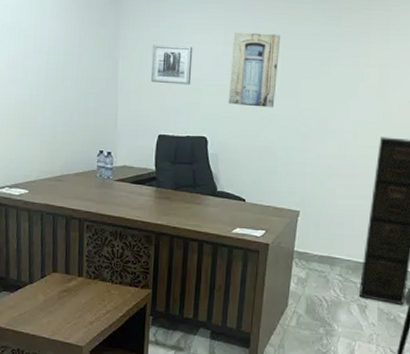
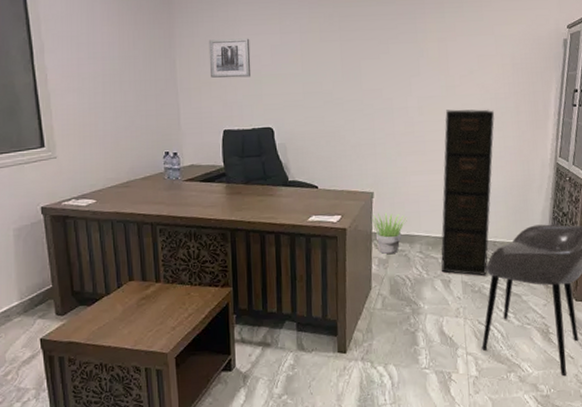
wall art: present [228,32,280,108] -> none [289,18,338,93]
potted plant: none [295,232,330,274] -> present [372,213,407,255]

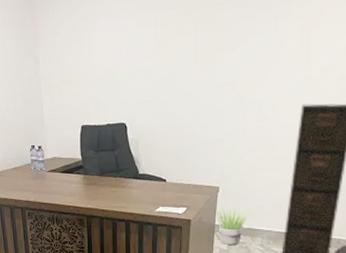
wall art: present [208,38,251,78] -> none [68,34,107,75]

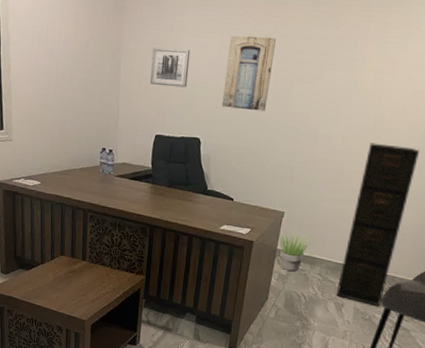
wall art: none [68,34,107,75] -> present [150,47,191,88]
wall art: none [143,8,192,88] -> present [221,35,276,111]

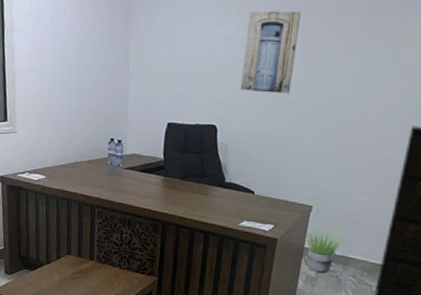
wall art: present [150,47,191,88] -> none [162,28,206,70]

